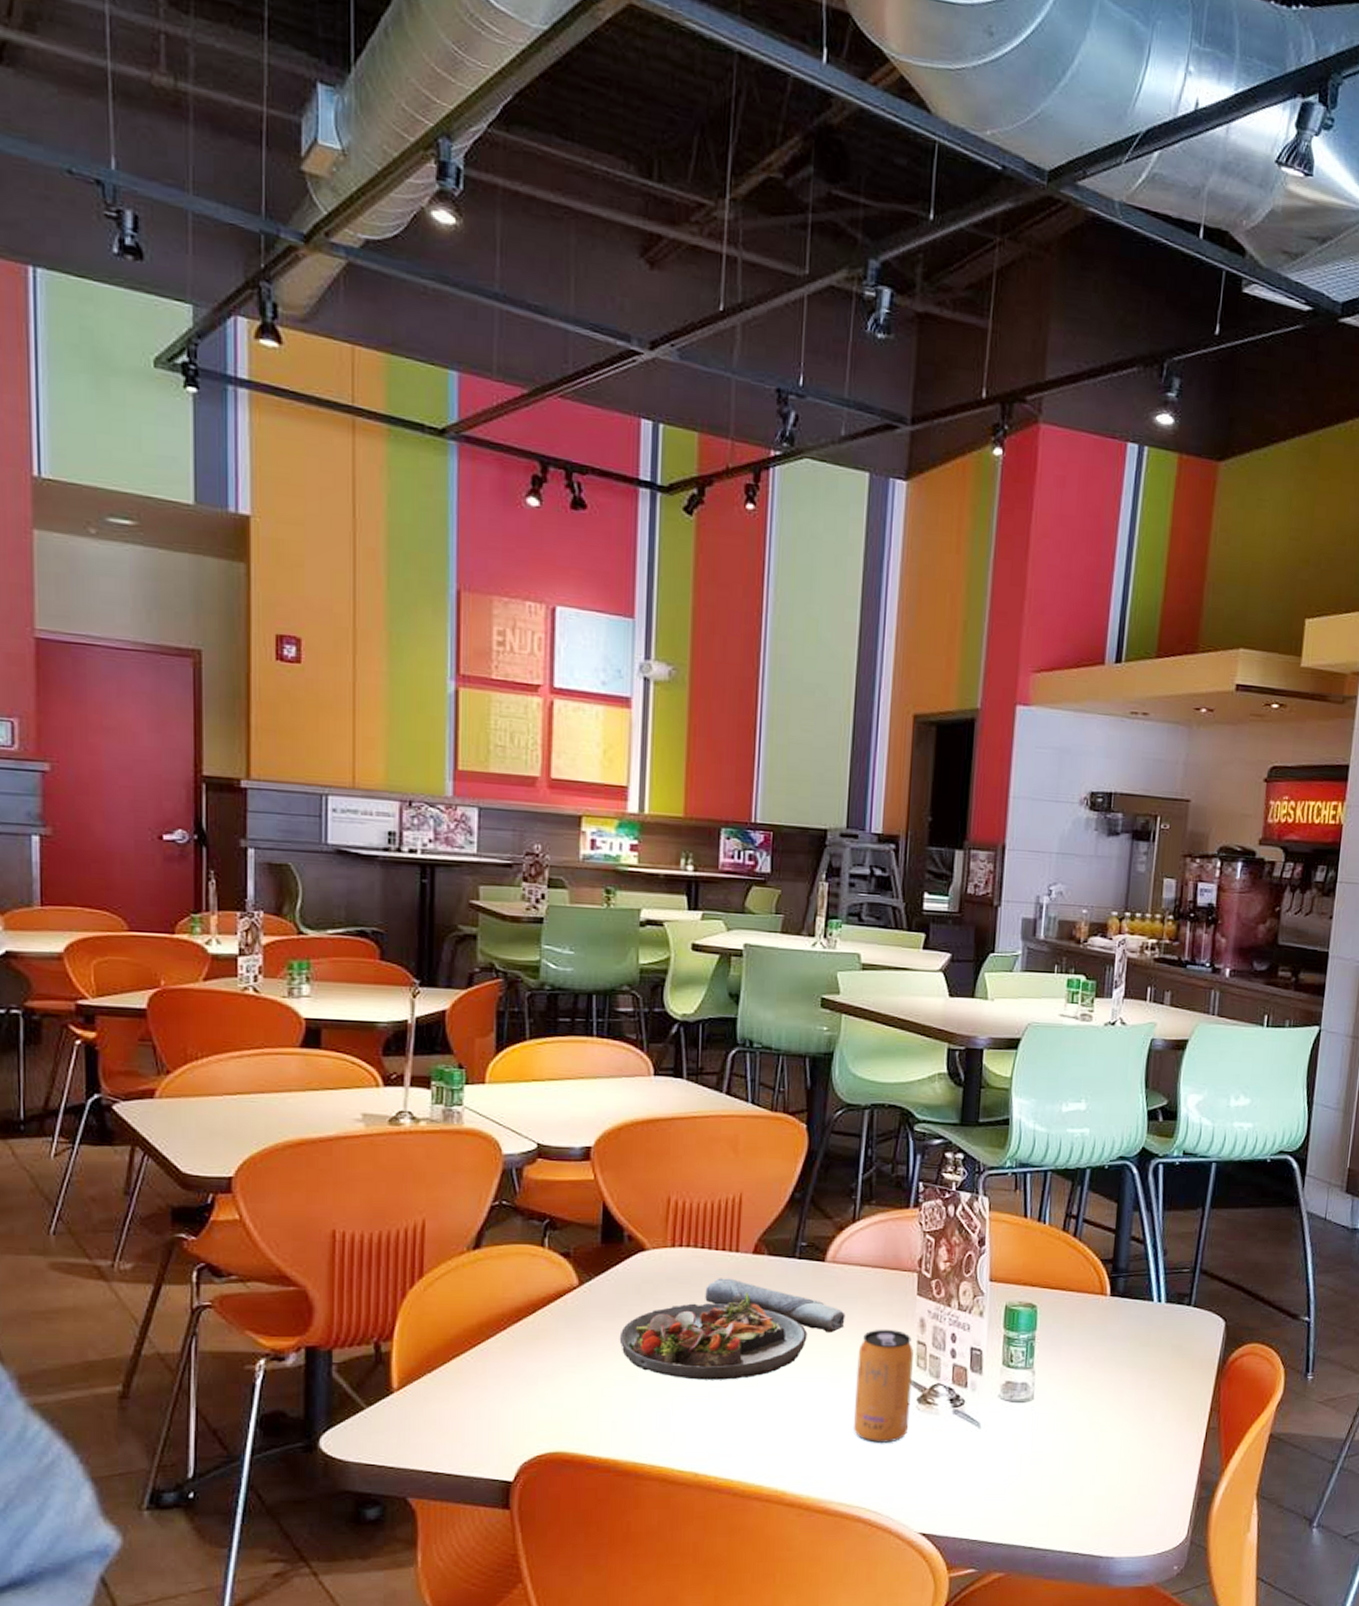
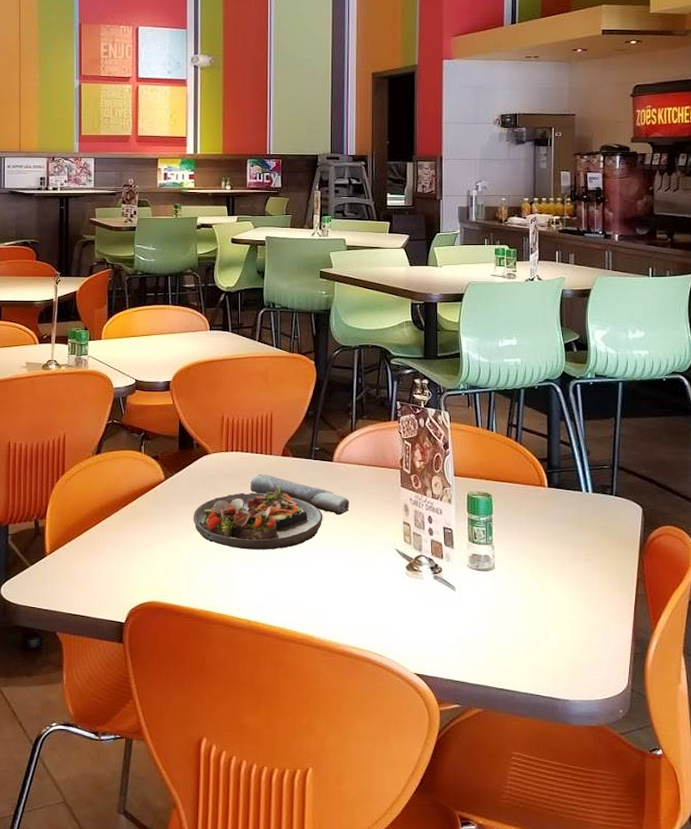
beverage can: present [854,1329,914,1443] -> none [360,512,401,601]

